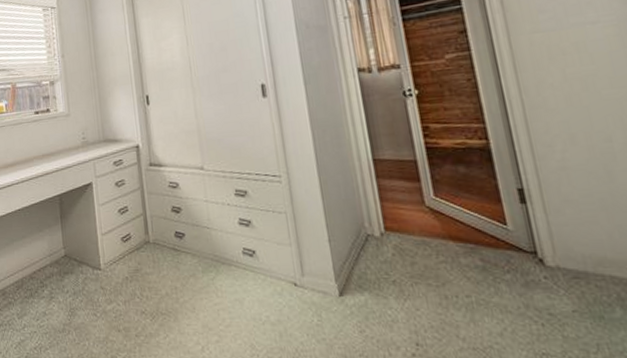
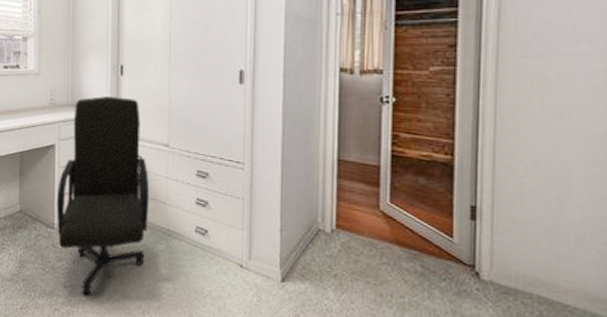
chair: none [99,126,196,337] -> present [56,95,150,295]

